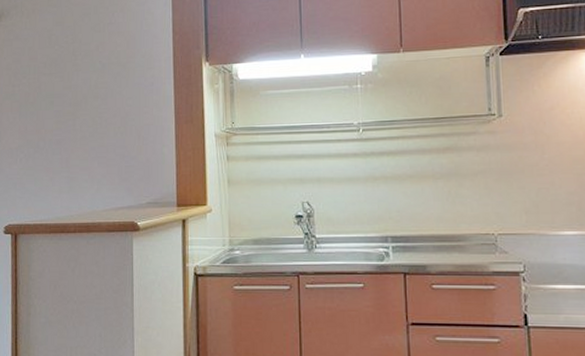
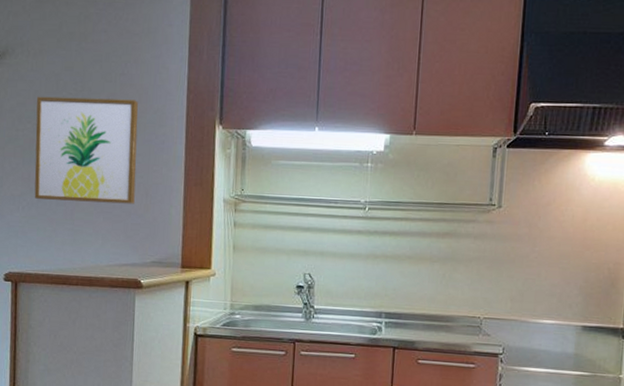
wall art: none [30,46,128,150] -> present [34,96,138,204]

